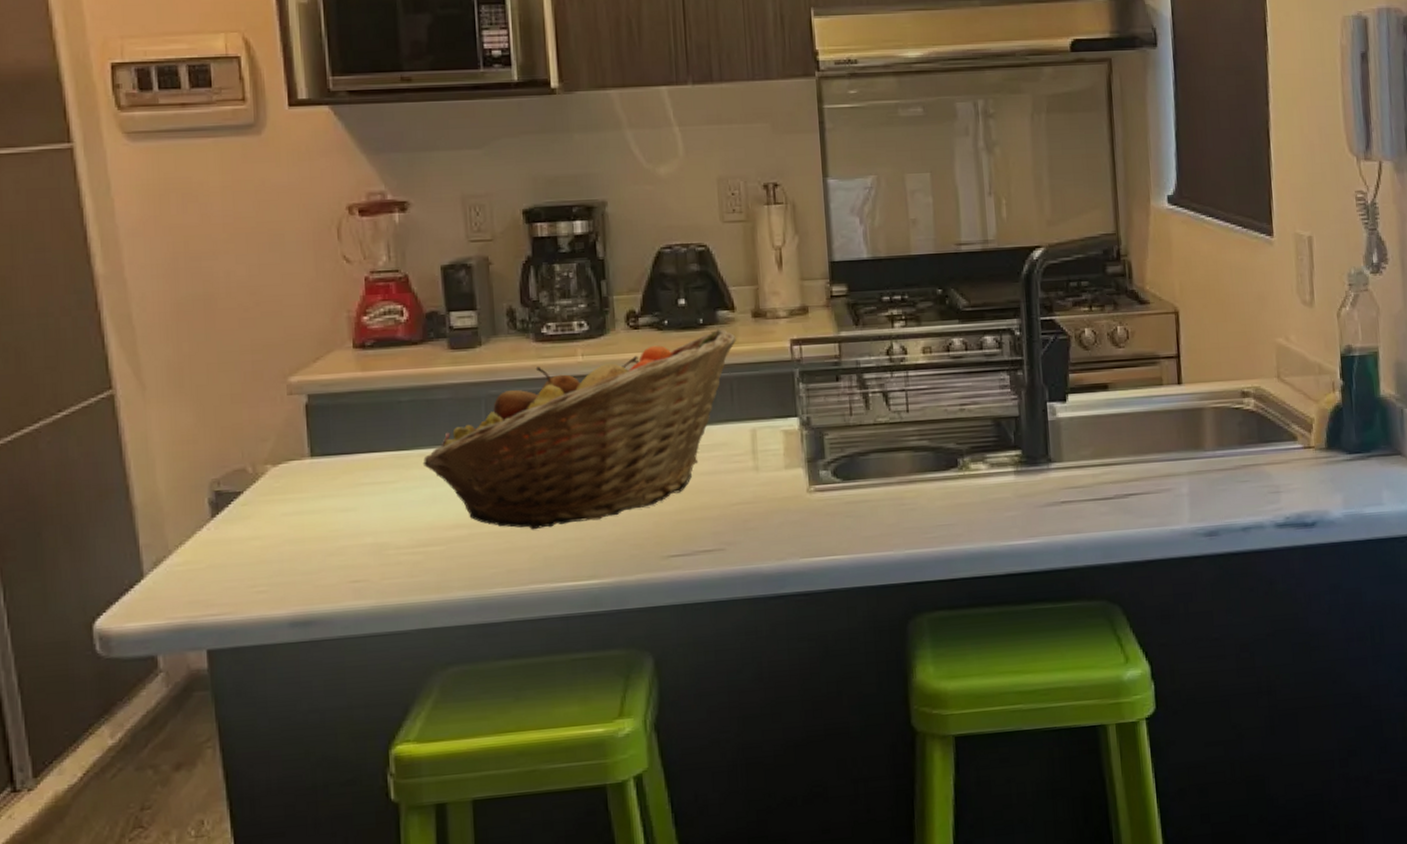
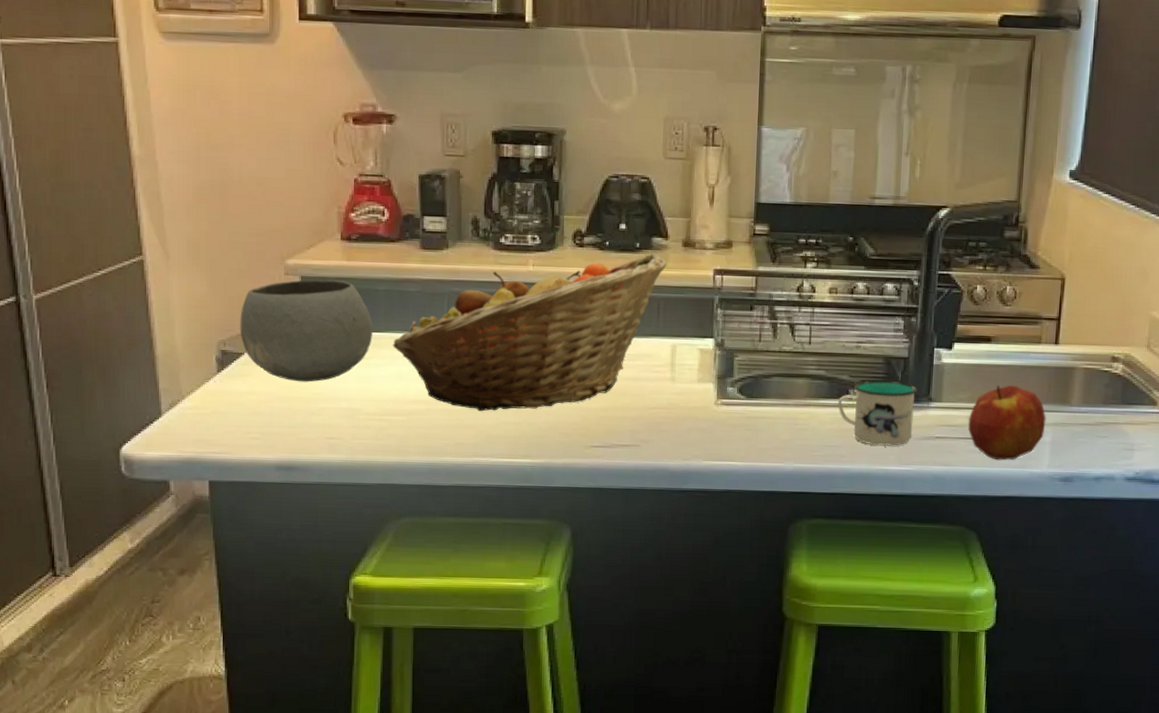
bowl: none [236,395,399,519] -> present [240,279,373,382]
mug: none [946,443,1035,519] -> present [837,380,918,446]
apple: none [1094,434,1180,521] -> present [967,384,1046,461]

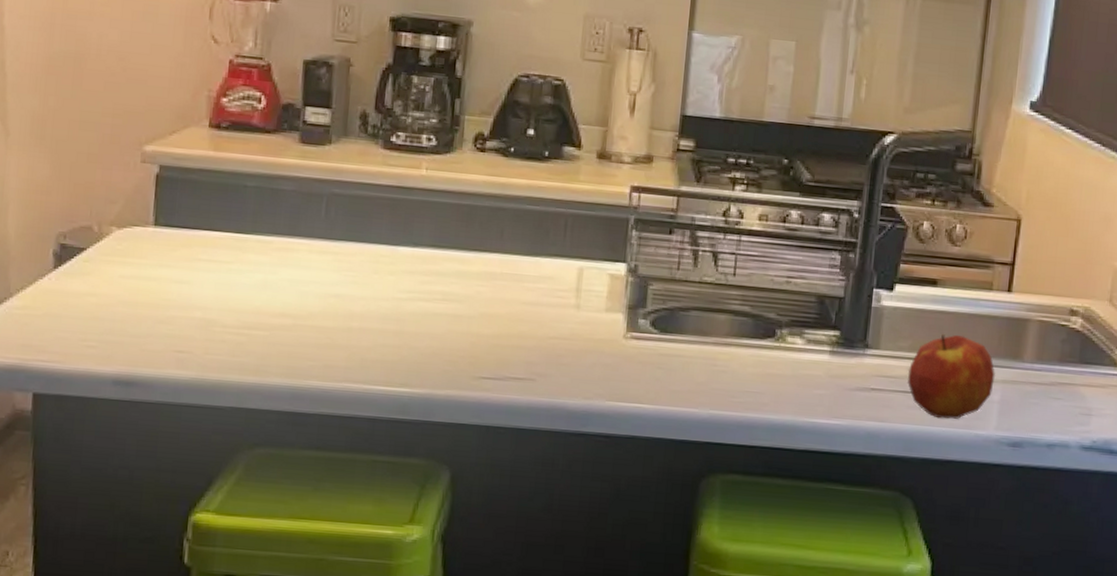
bowl: present [240,279,373,382] -> none [83,169,238,286]
fruit basket: present [392,254,667,412] -> none [258,164,578,331]
mug: present [837,380,918,446] -> none [762,320,853,396]

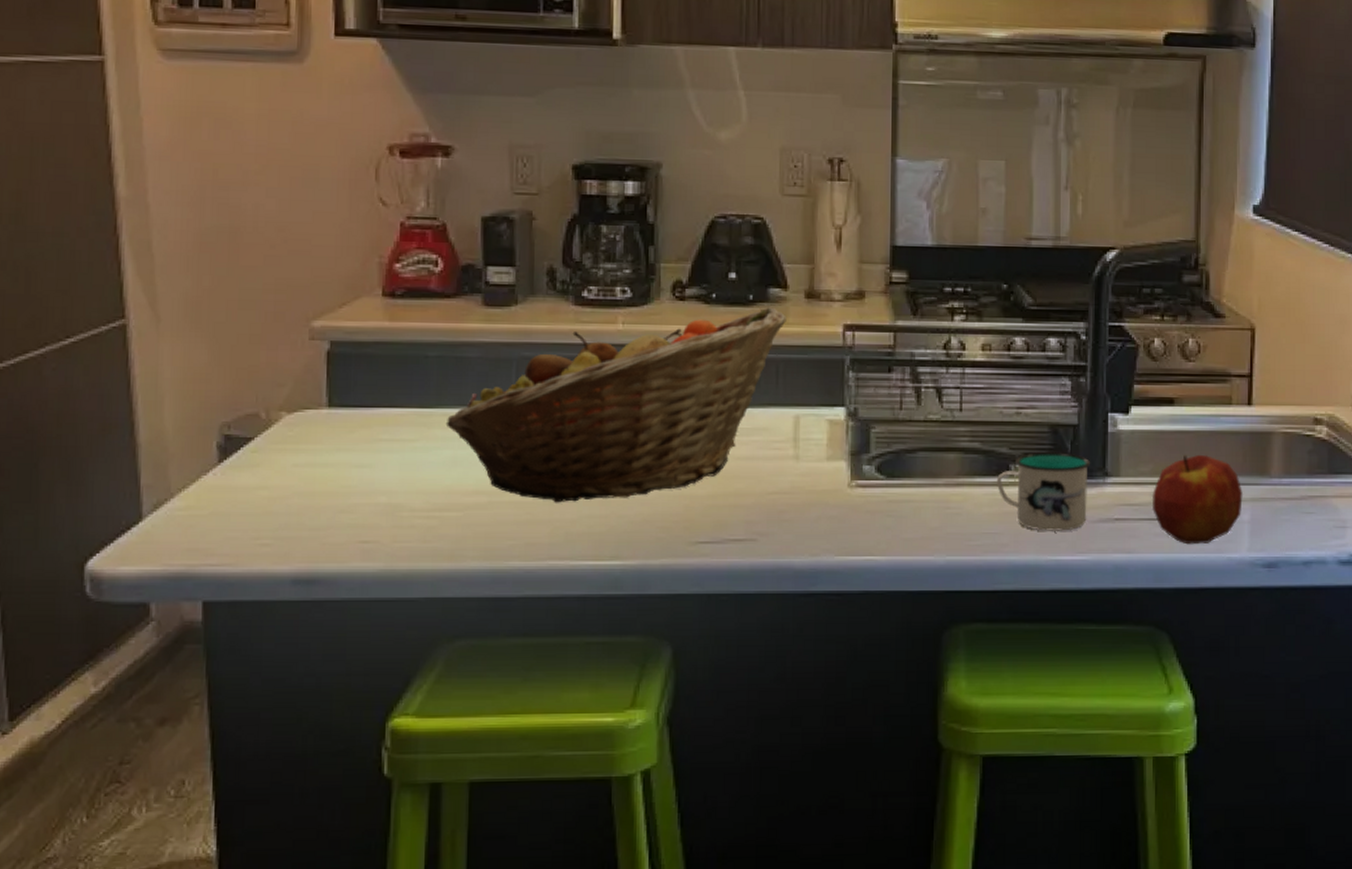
fruit basket: none [258,164,578,331] -> present [445,307,786,503]
mug: none [762,320,853,396] -> present [996,452,1091,531]

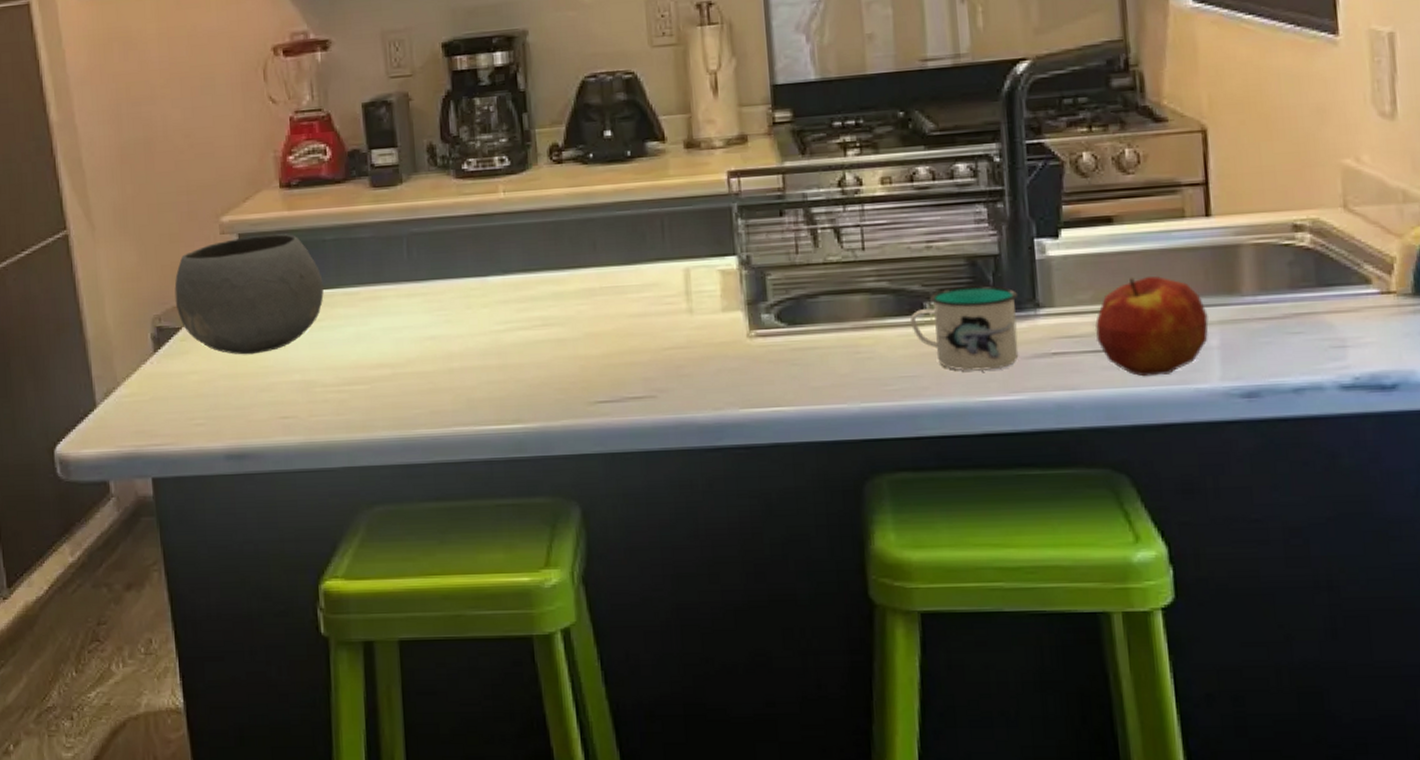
bowl: none [249,345,421,472] -> present [174,234,324,355]
fruit basket: present [445,307,786,503] -> none [347,161,667,371]

